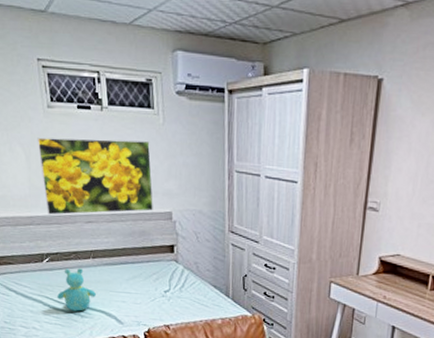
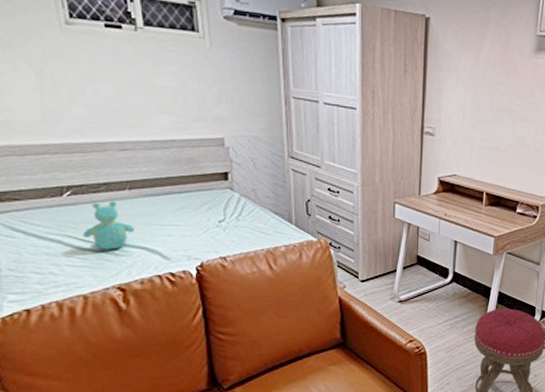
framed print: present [37,137,153,215] -> none [52,56,202,143]

